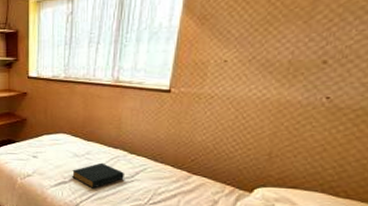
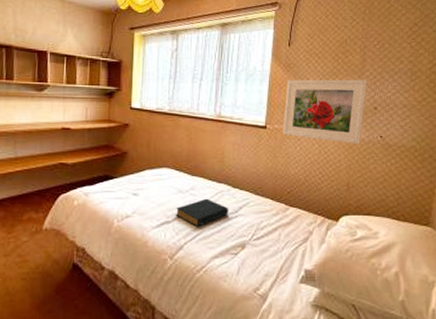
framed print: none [190,25,317,108] -> present [283,79,367,144]

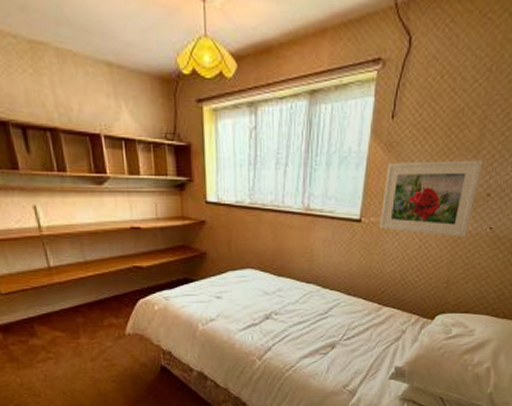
hardback book: present [176,198,228,227] -> none [263,299,318,329]

